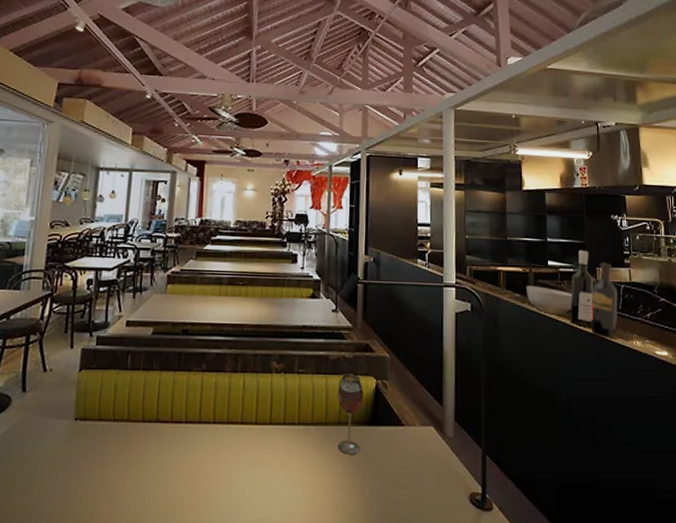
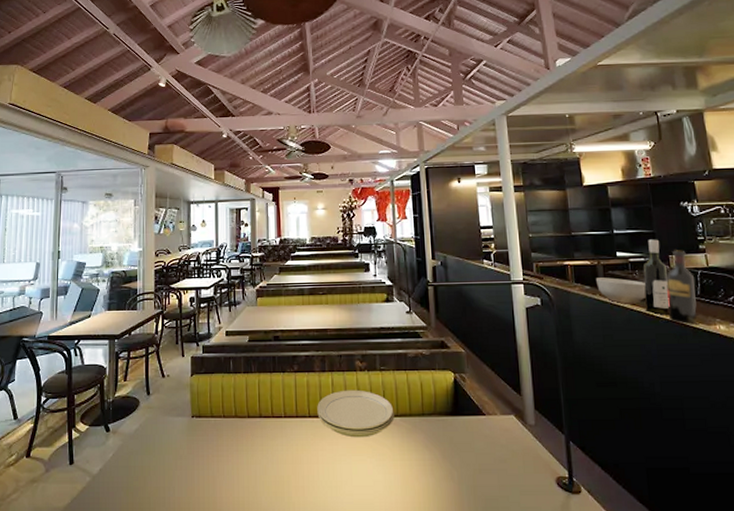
plate: none [223,393,309,448] -> present [317,389,395,438]
wineglass: present [337,374,364,454] -> none [418,369,446,442]

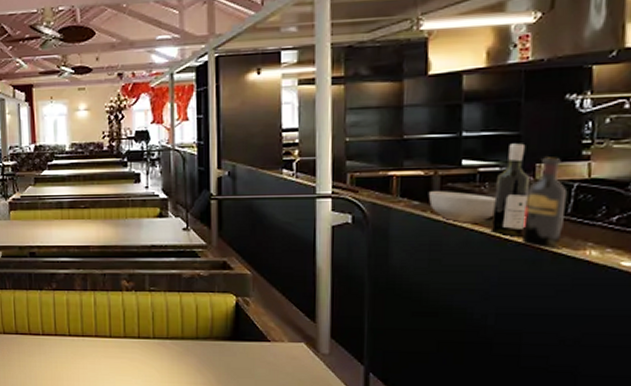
plate: present [317,389,395,438] -> none [78,310,164,359]

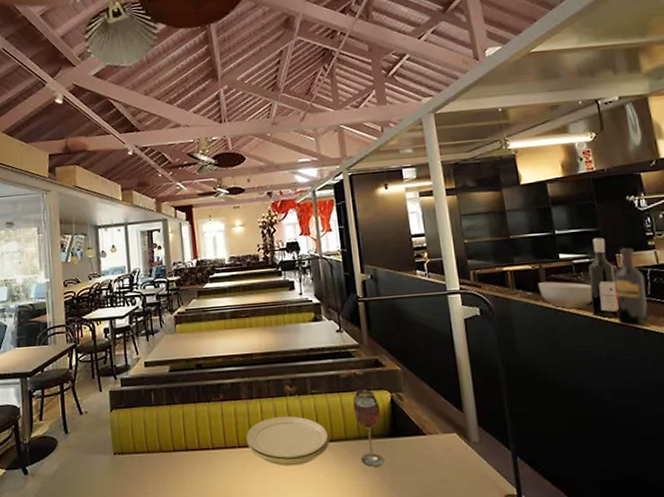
plate: none [78,310,164,359] -> present [246,415,329,466]
wineglass: none [193,291,223,367] -> present [352,389,385,467]

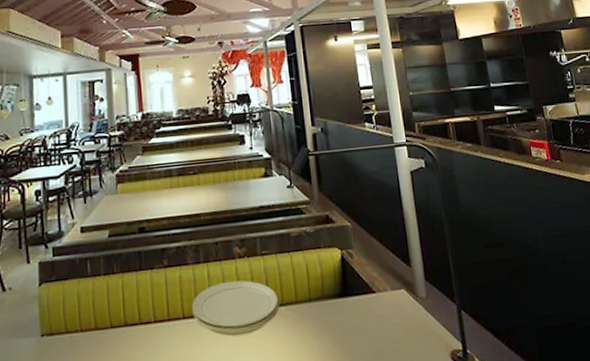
wineglass: present [352,389,385,467] -> none [303,247,335,330]
bowl: present [537,281,593,309] -> none [476,132,525,160]
bottle: present [588,237,618,319] -> none [520,90,547,168]
wine bottle: present [614,248,649,328] -> none [542,100,573,176]

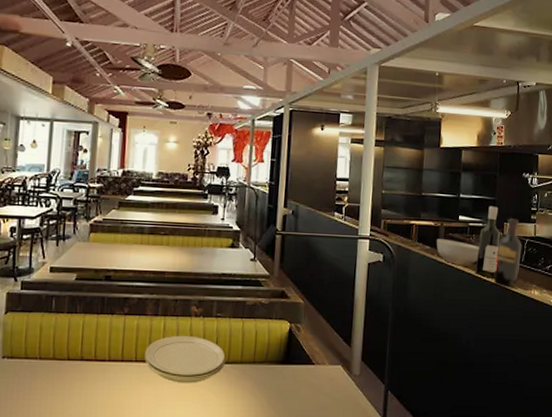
bowl: none [476,132,525,160] -> present [436,239,479,266]
bottle: none [520,90,547,168] -> present [475,206,500,278]
wine bottle: none [542,100,573,176] -> present [493,218,522,289]

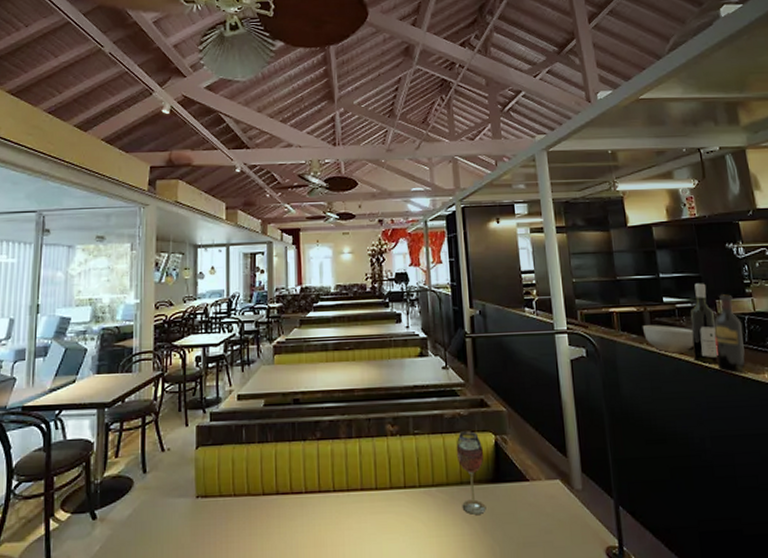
plate: present [145,335,226,383] -> none [343,457,430,513]
wineglass: none [252,318,278,389] -> present [456,431,486,514]

